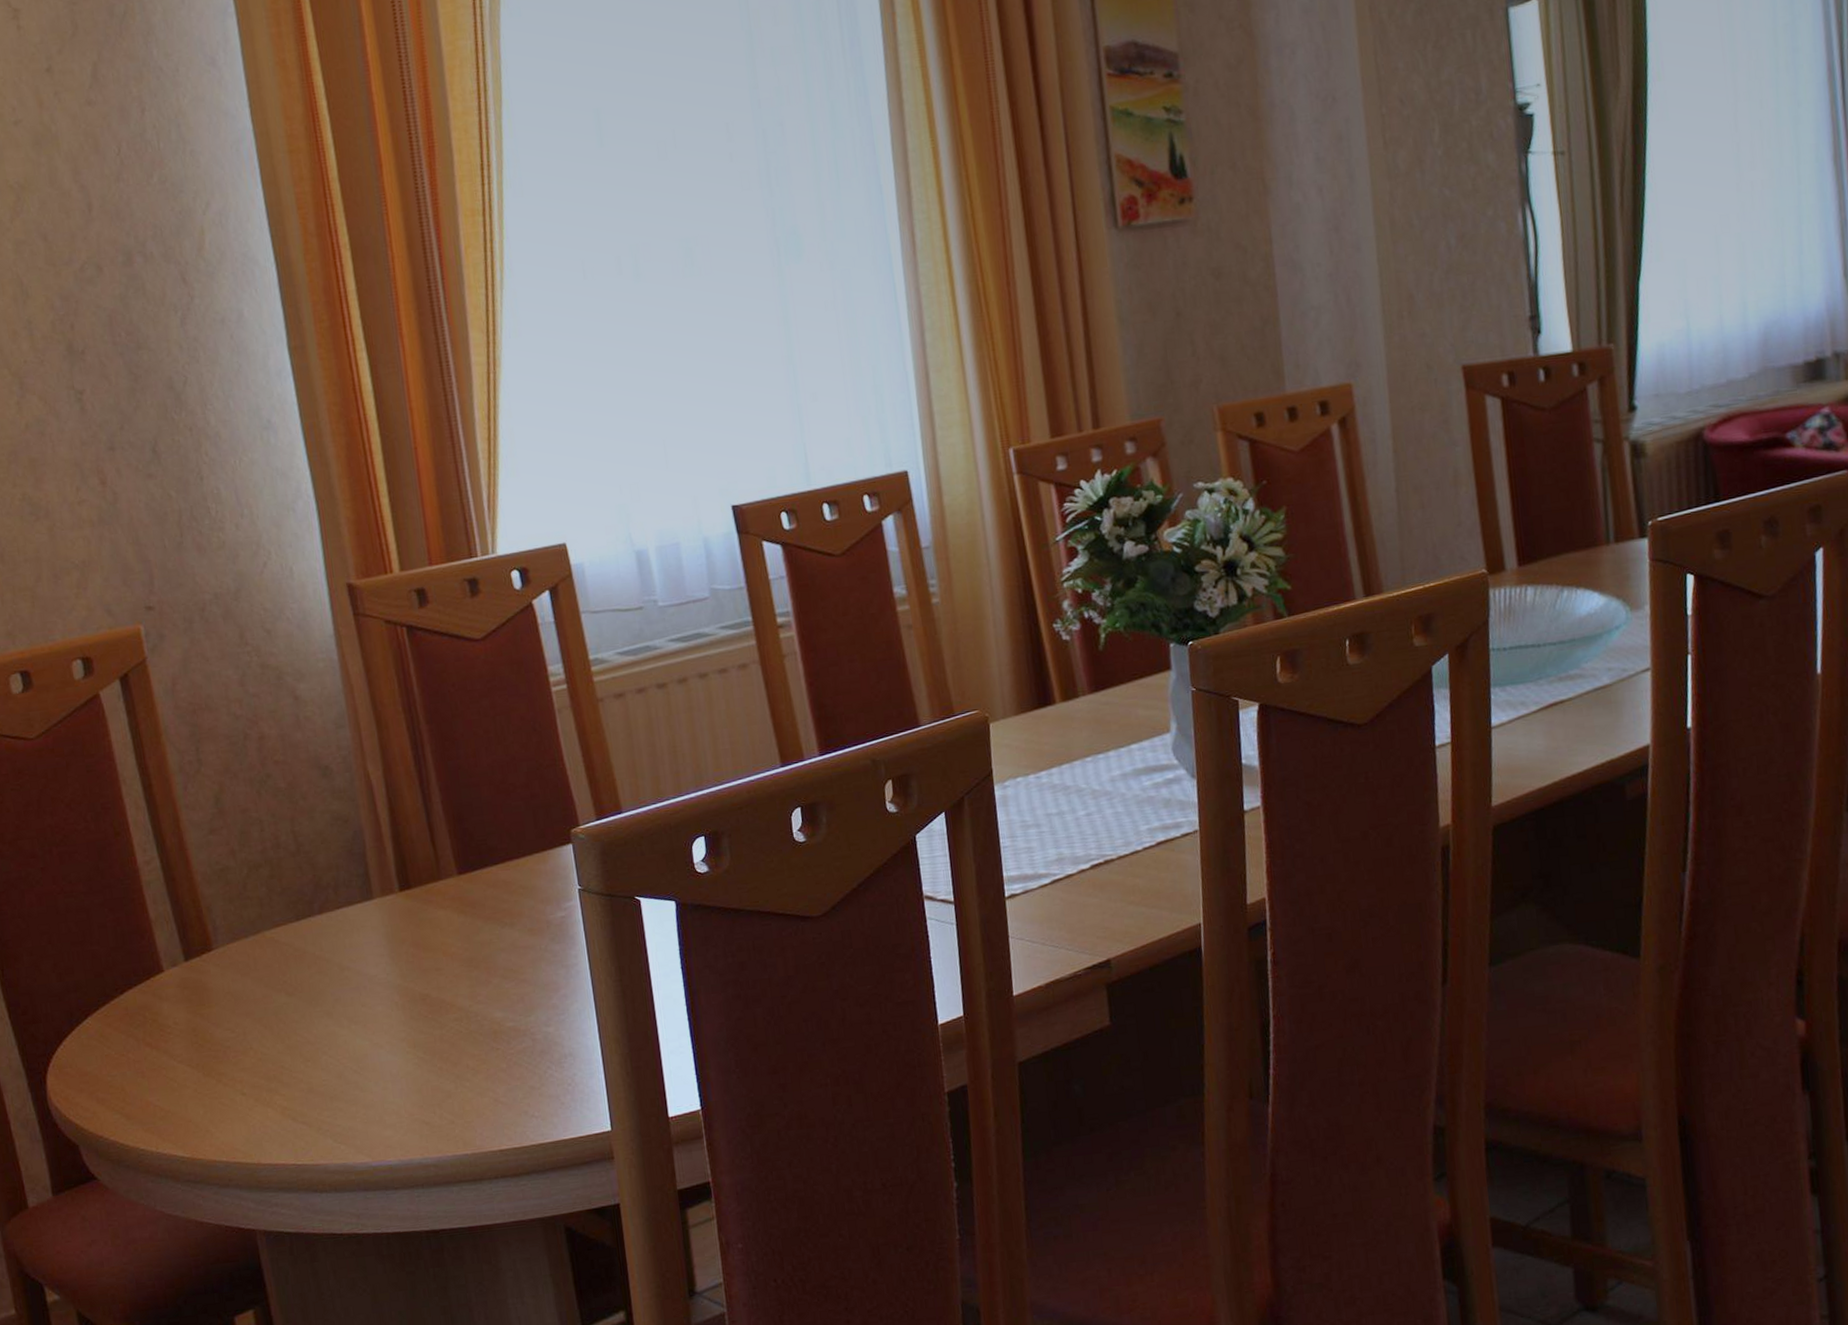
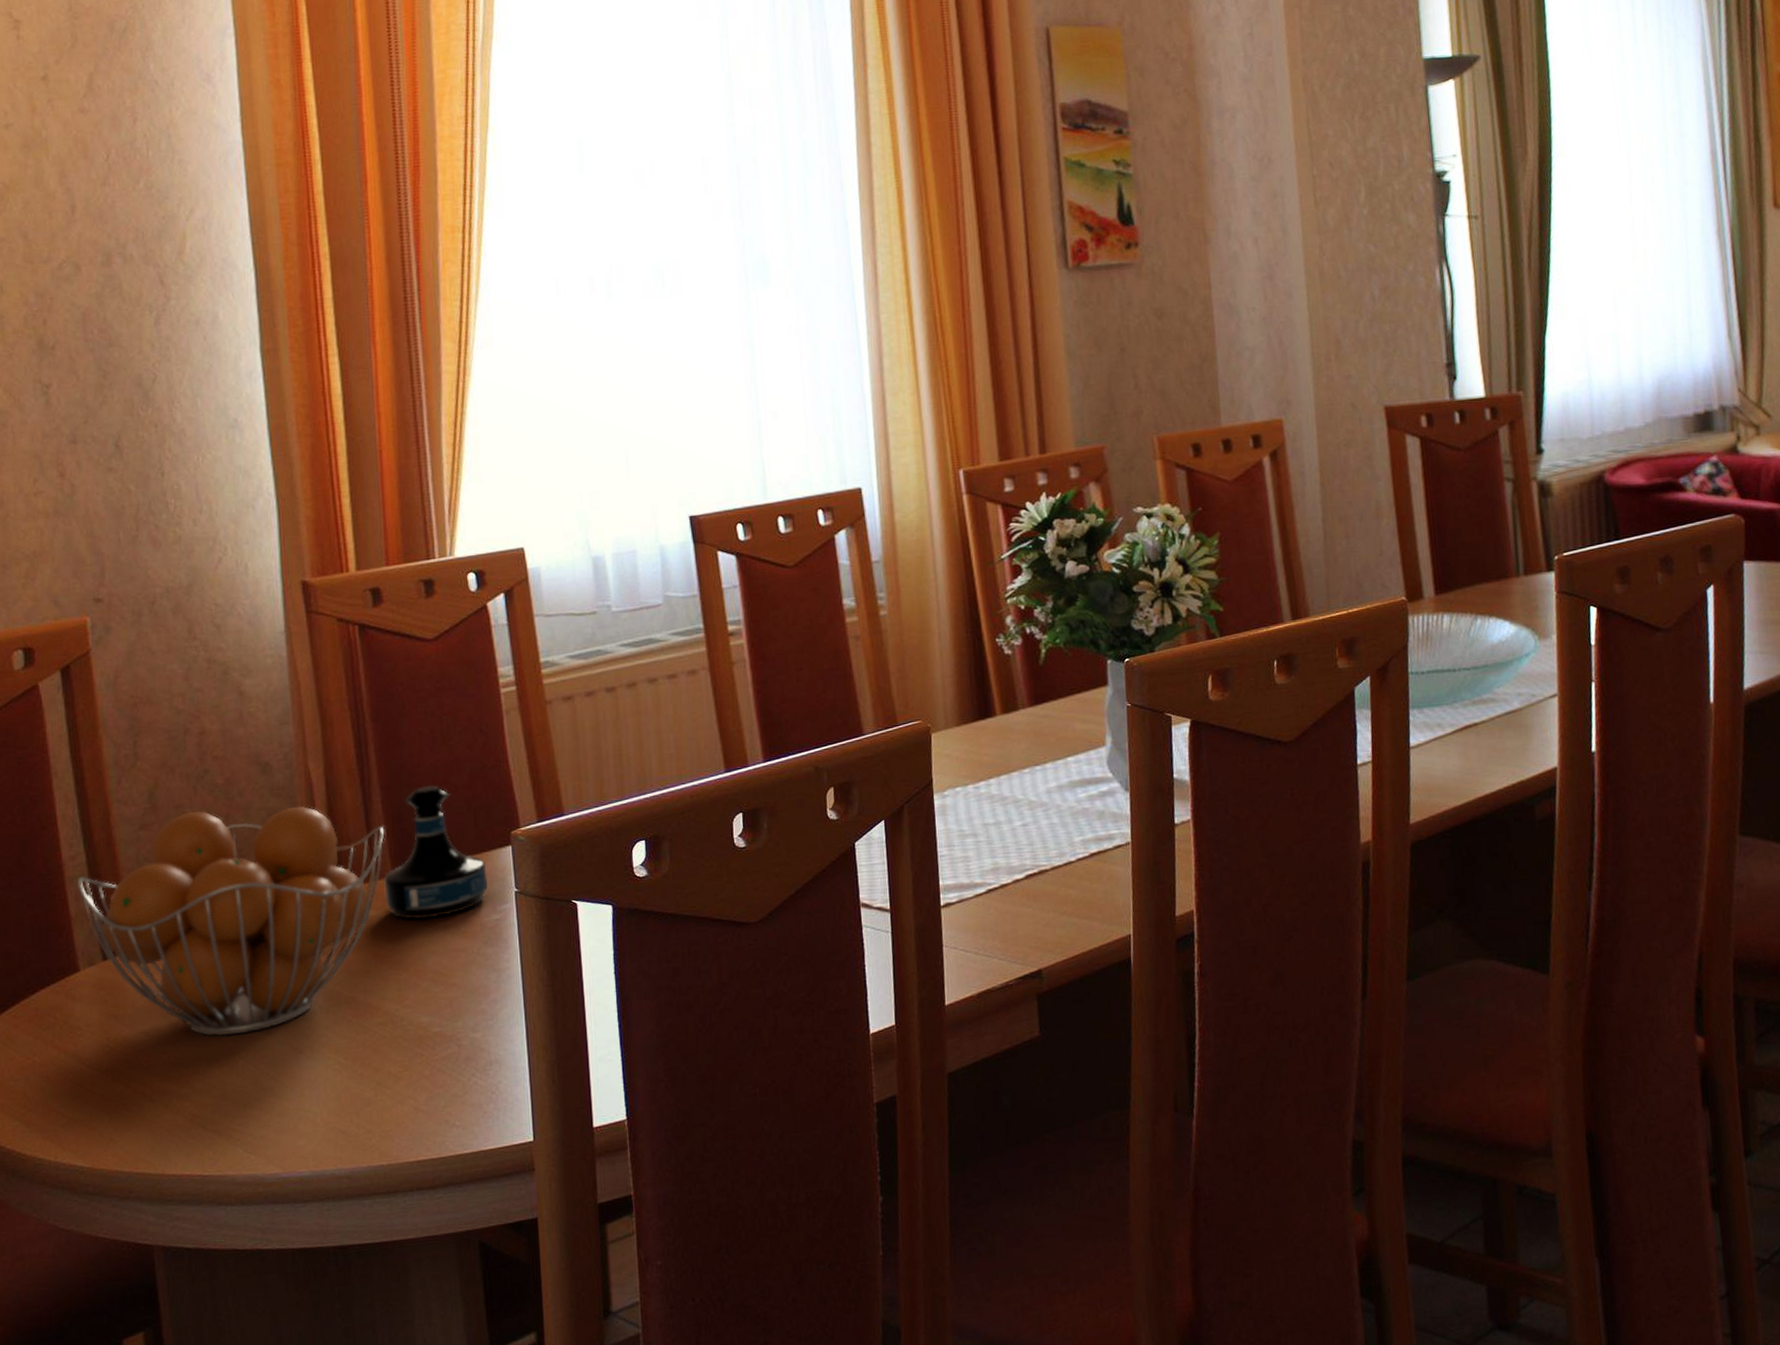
fruit basket: none [154,808,447,1033] -> present [77,806,385,1037]
tequila bottle: none [449,785,551,918] -> present [384,784,488,920]

